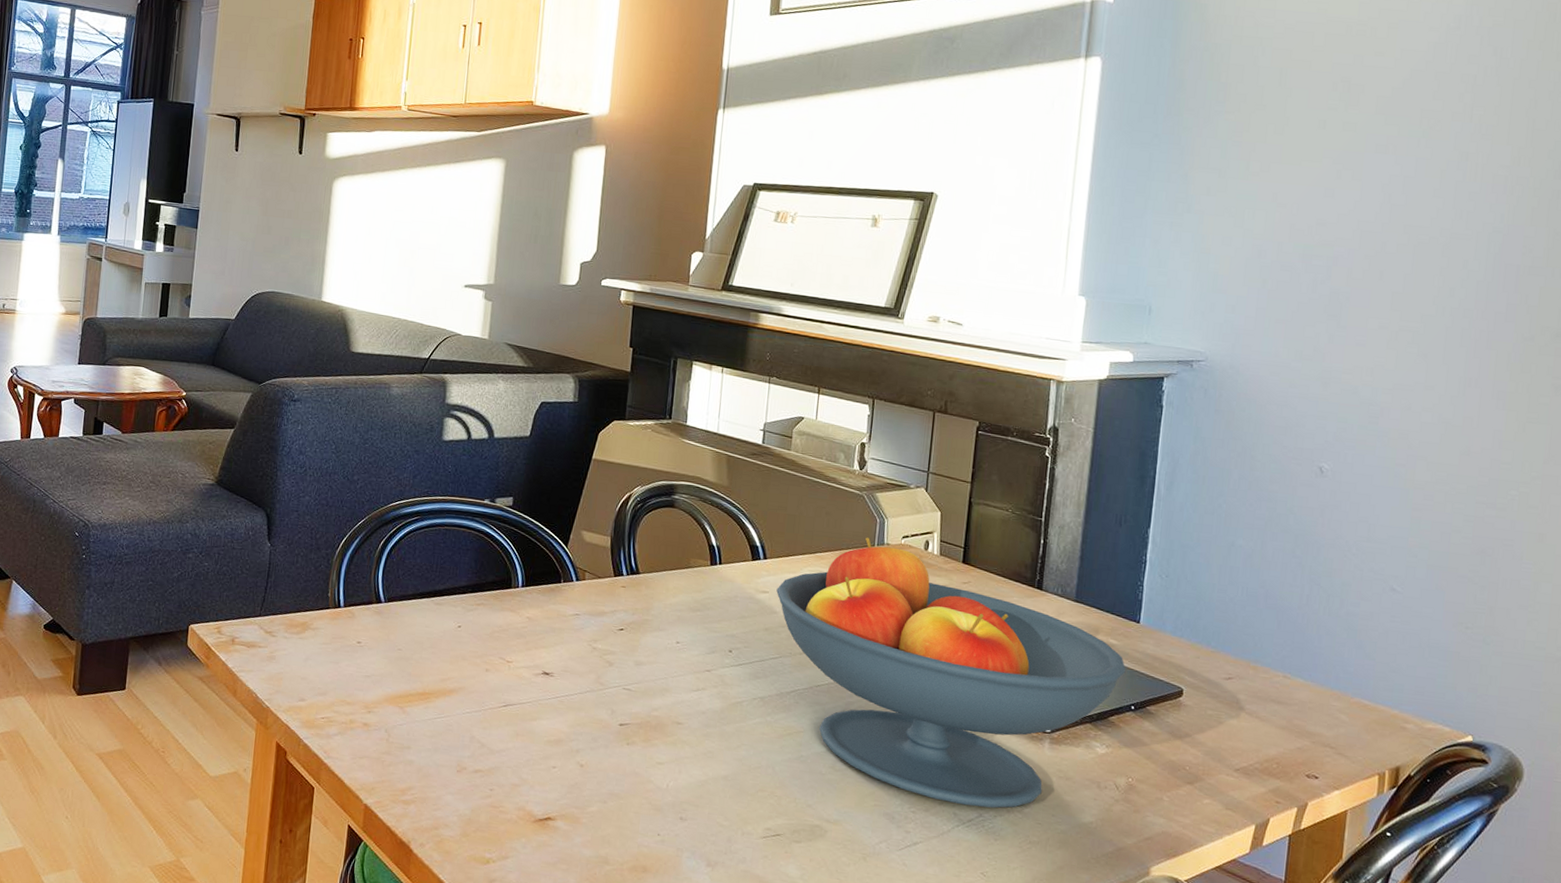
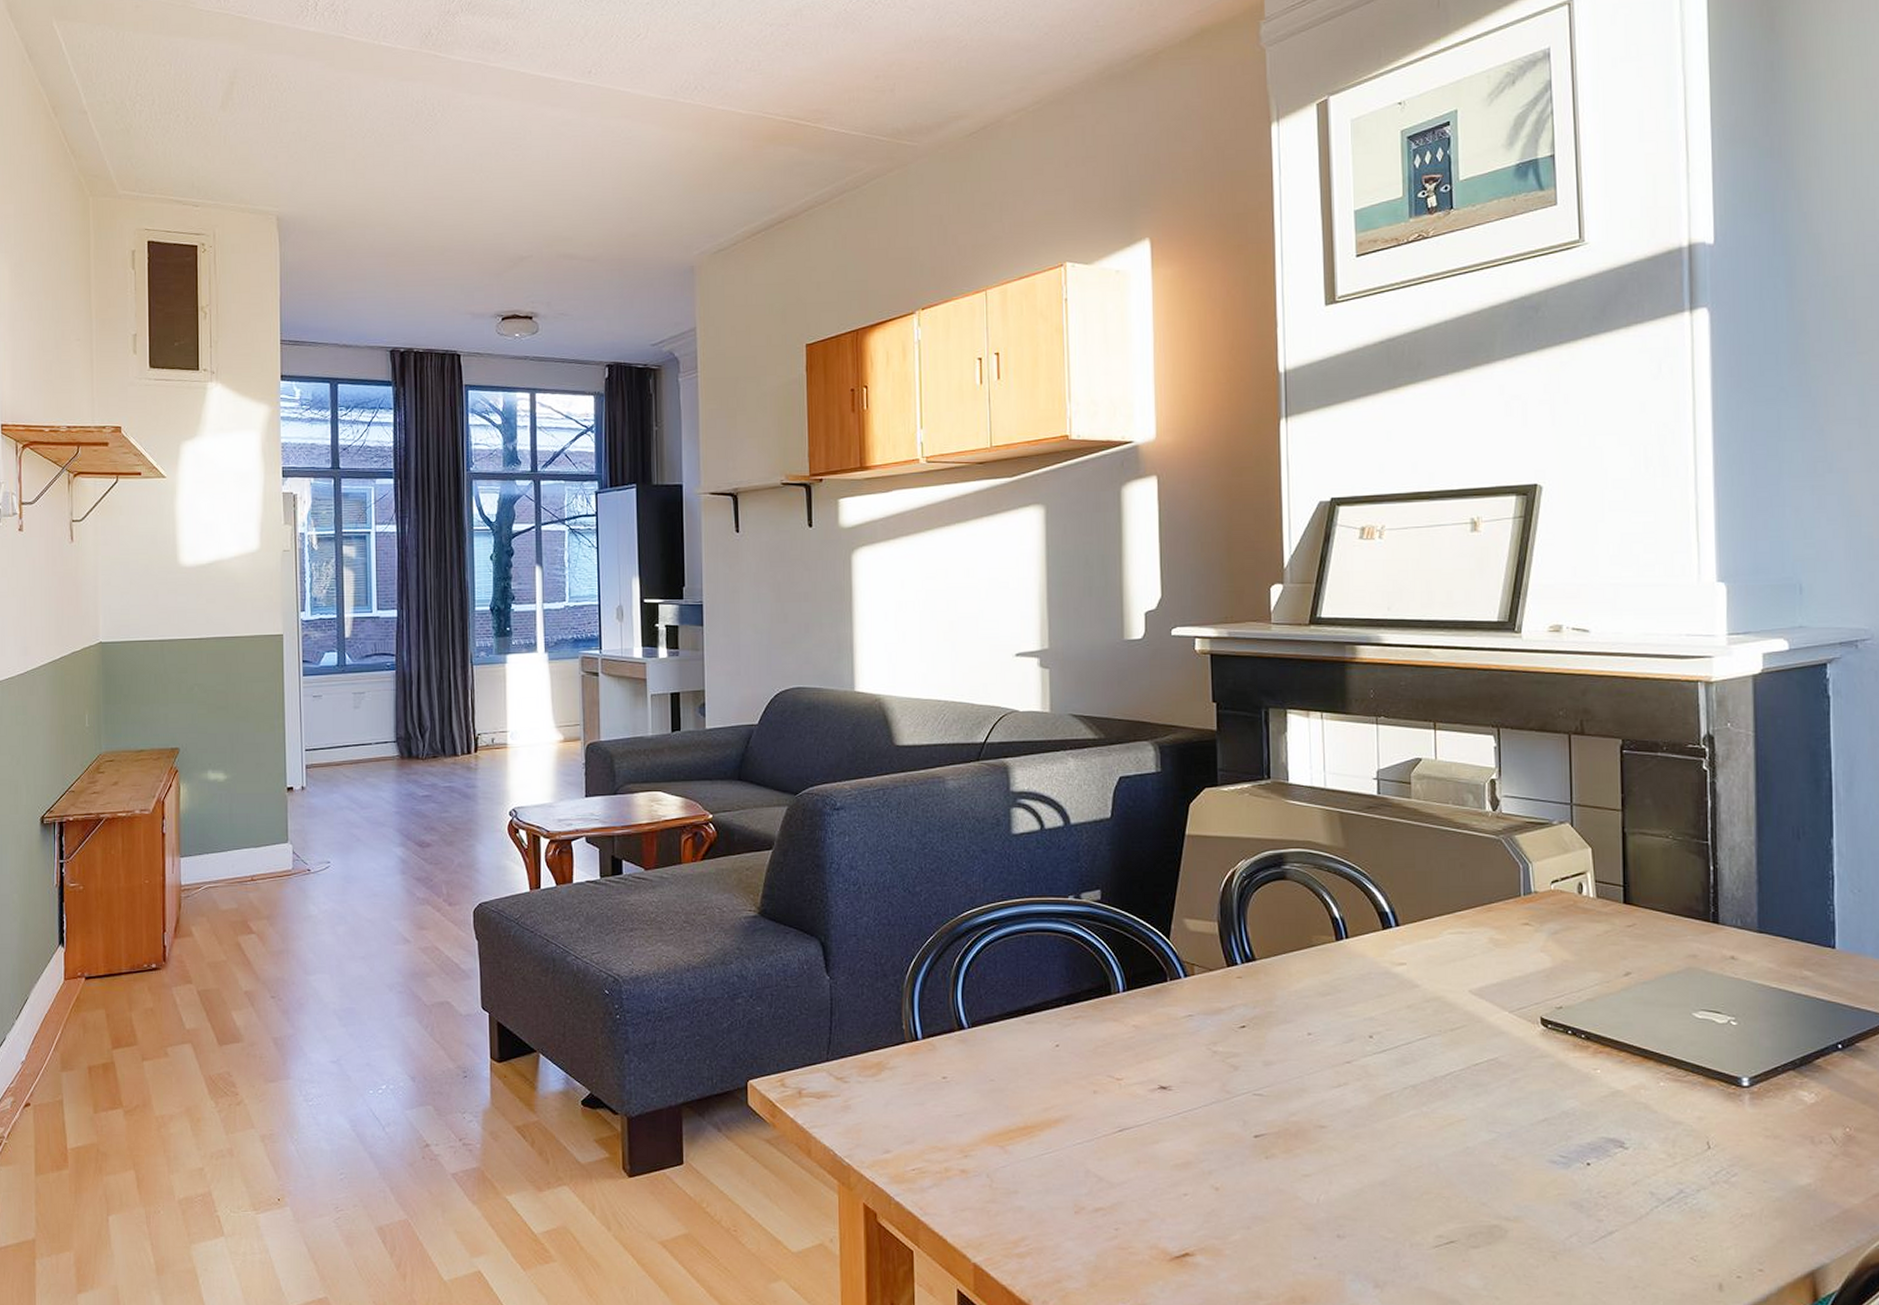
fruit bowl: present [776,537,1126,808] -> none [1415,887,1827,1182]

